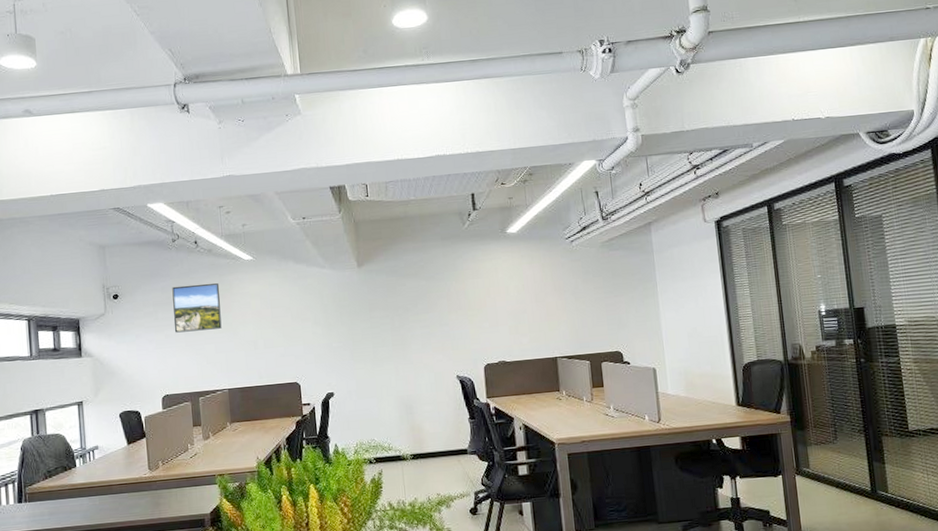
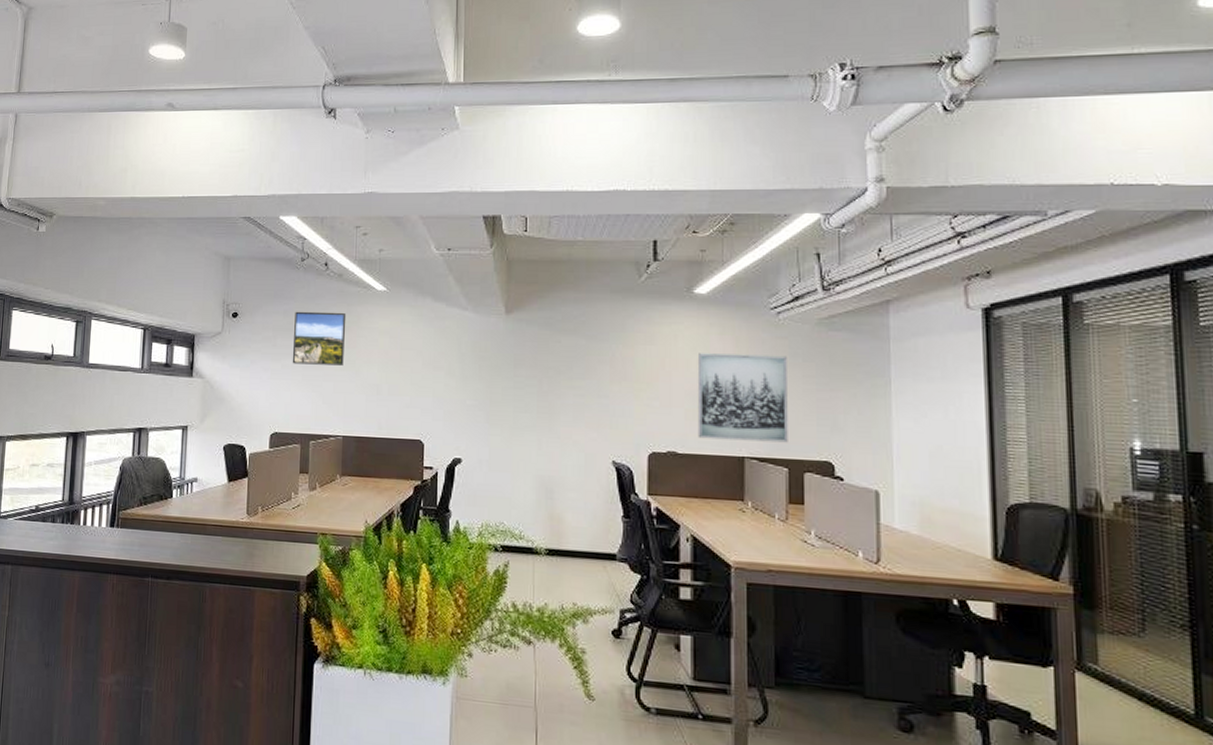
wall art: none [515,274,588,348] -> present [697,353,788,443]

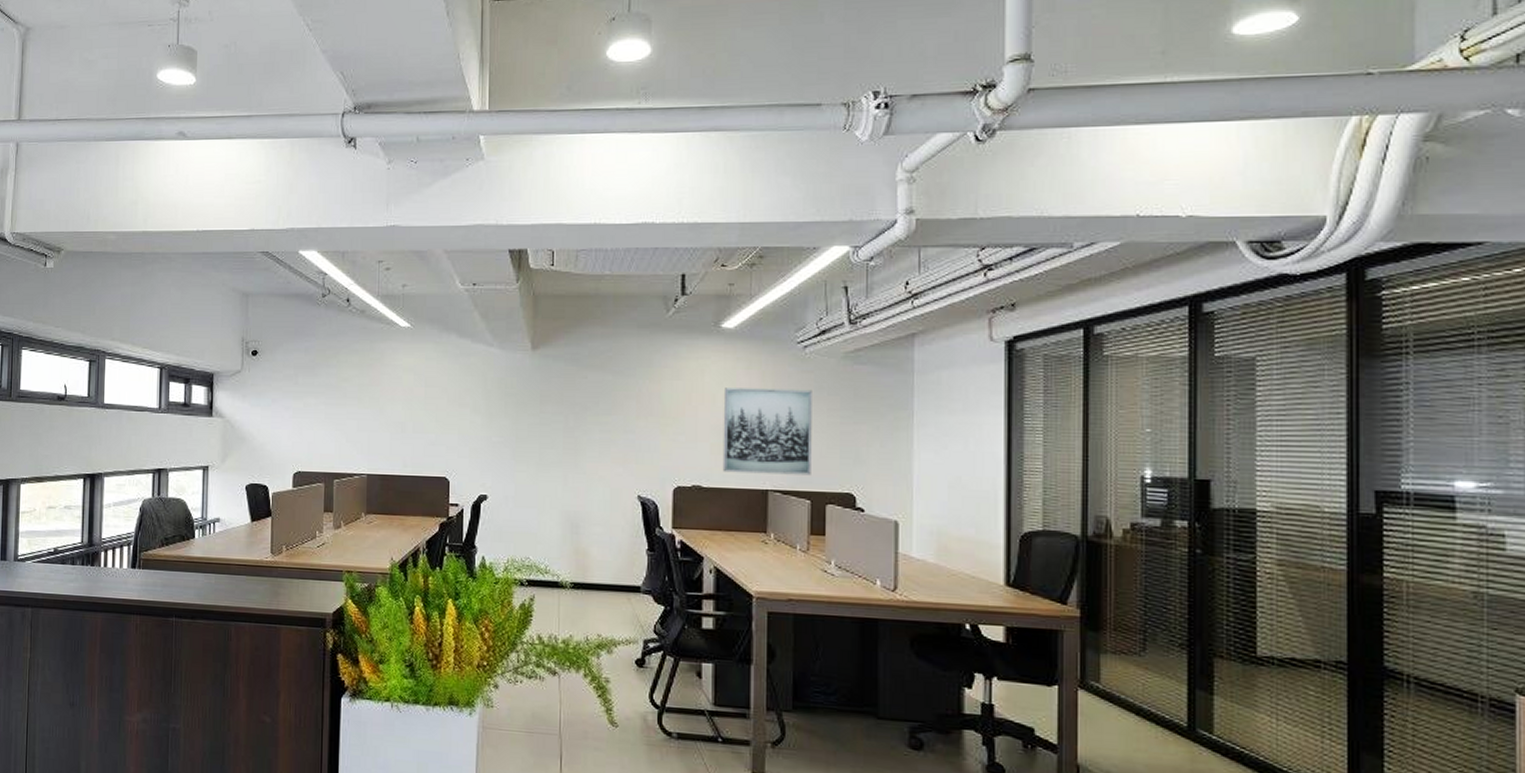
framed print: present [292,311,347,366] -> none [314,348,370,403]

